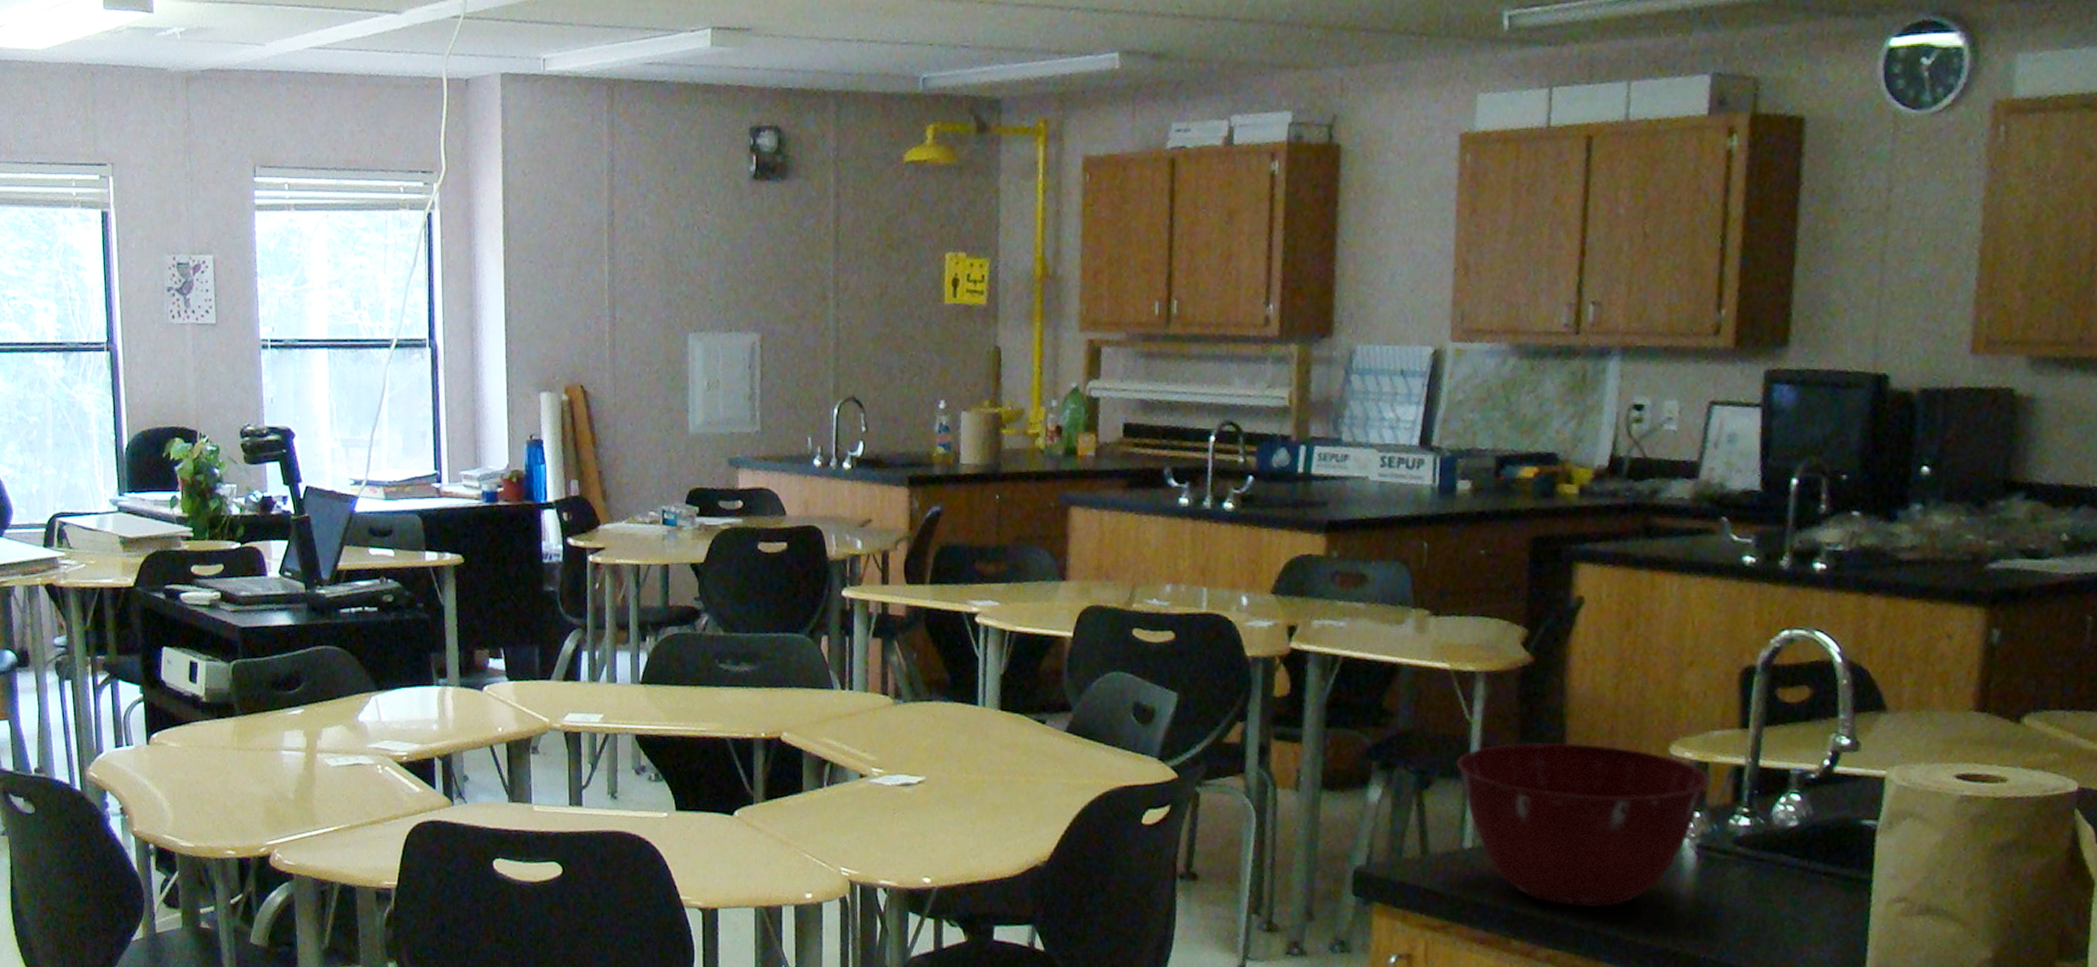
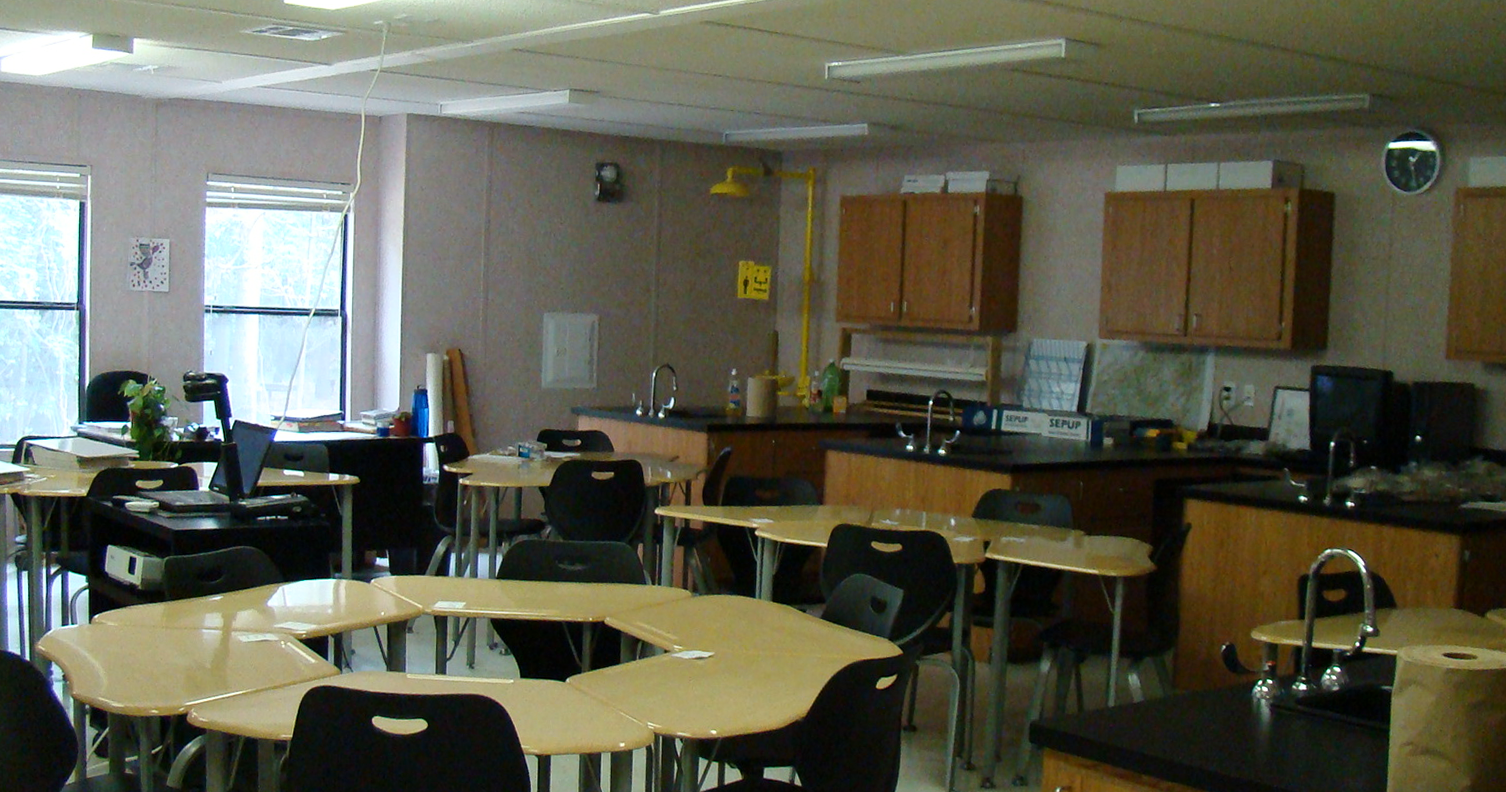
mixing bowl: present [1456,742,1711,908] -> none [1103,628,1280,751]

